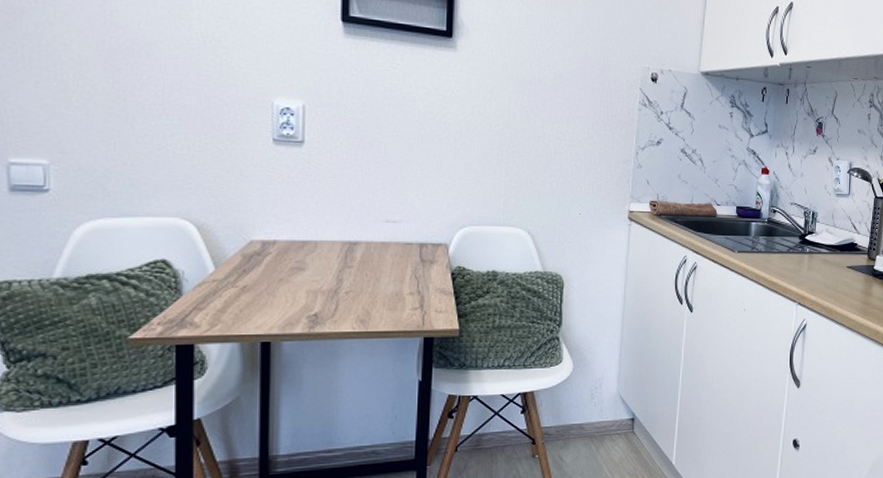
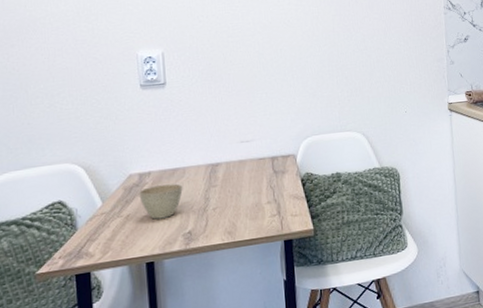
cup: none [260,256,312,295] -> present [139,183,183,220]

